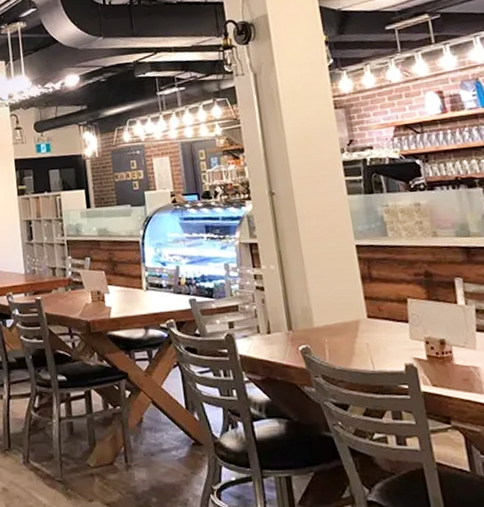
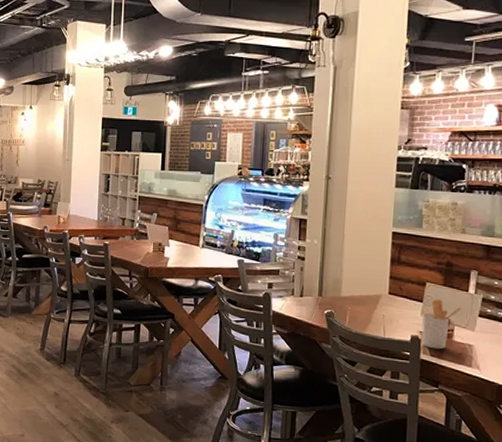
utensil holder: none [411,317,457,378] -> present [421,300,464,350]

